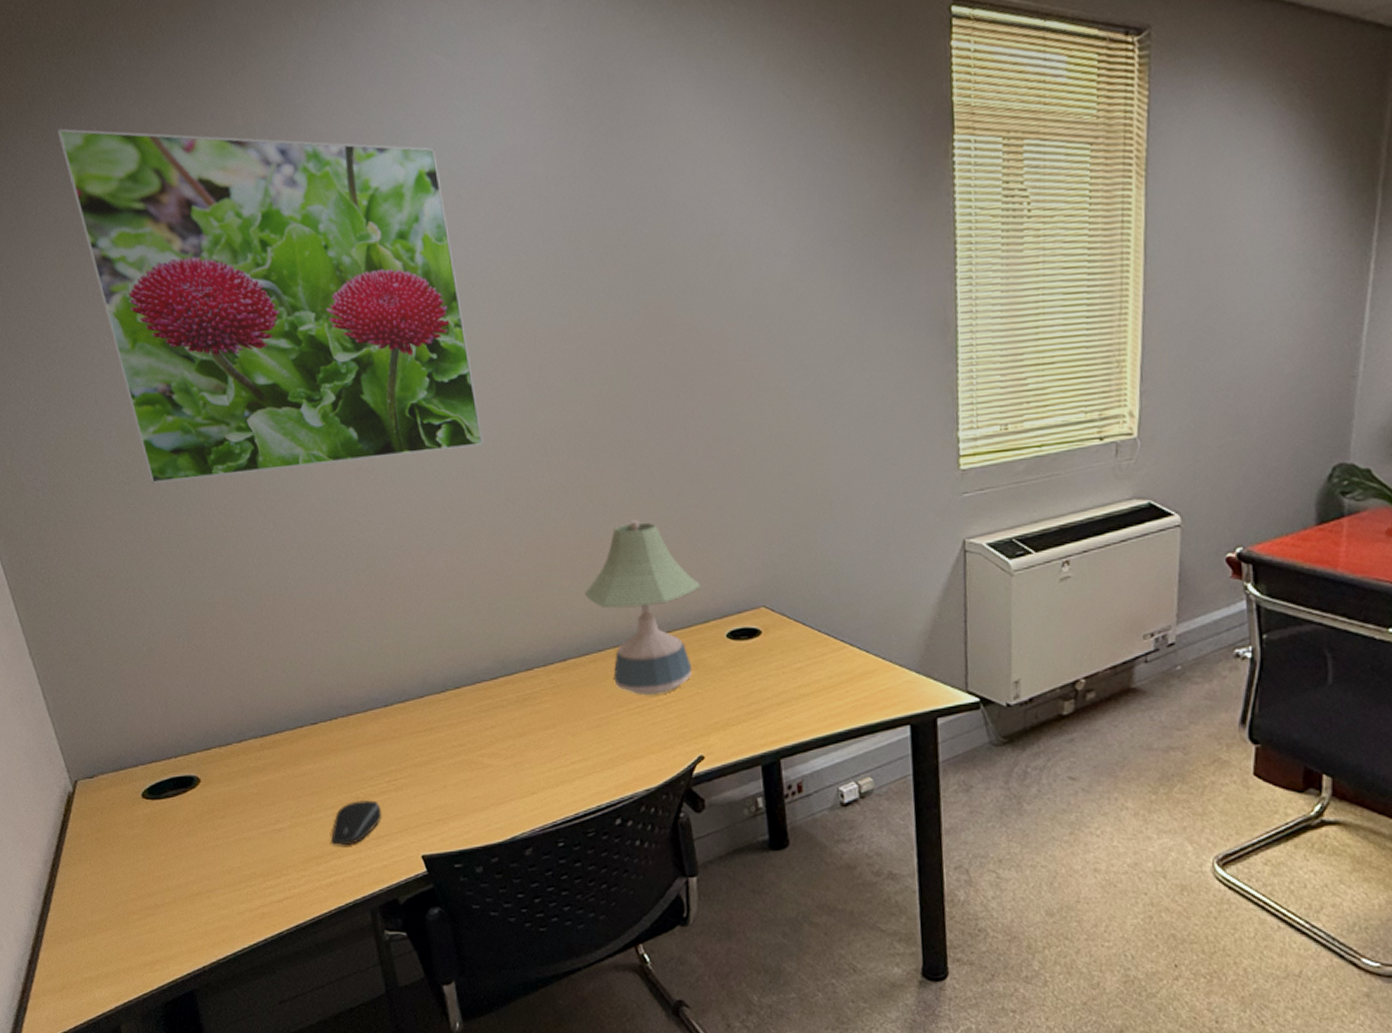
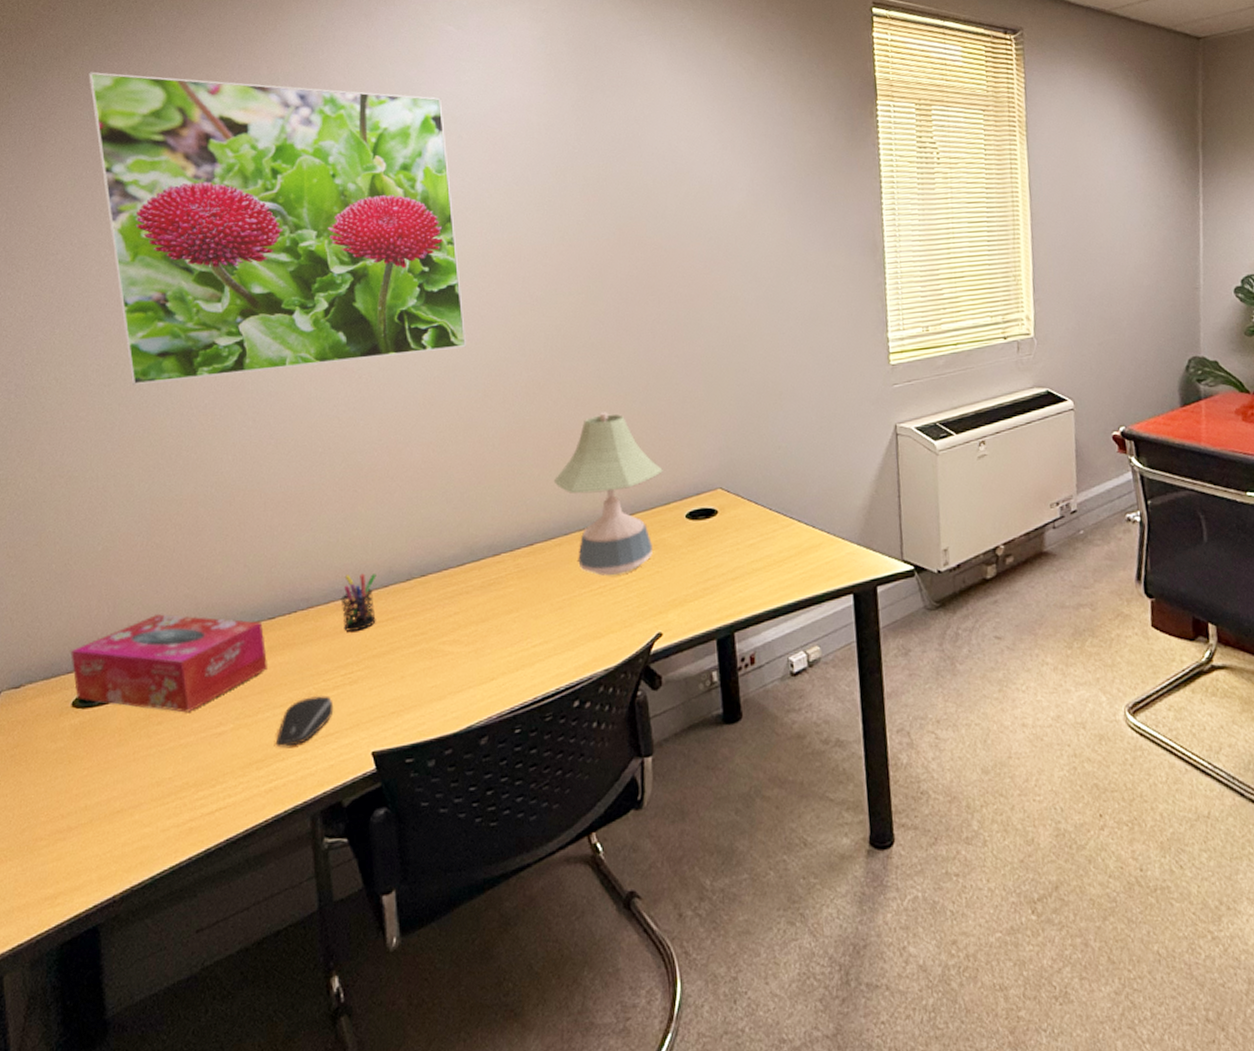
tissue box: none [133,715,315,809] -> present [70,614,267,713]
pen holder: none [378,683,415,740] -> present [340,573,377,632]

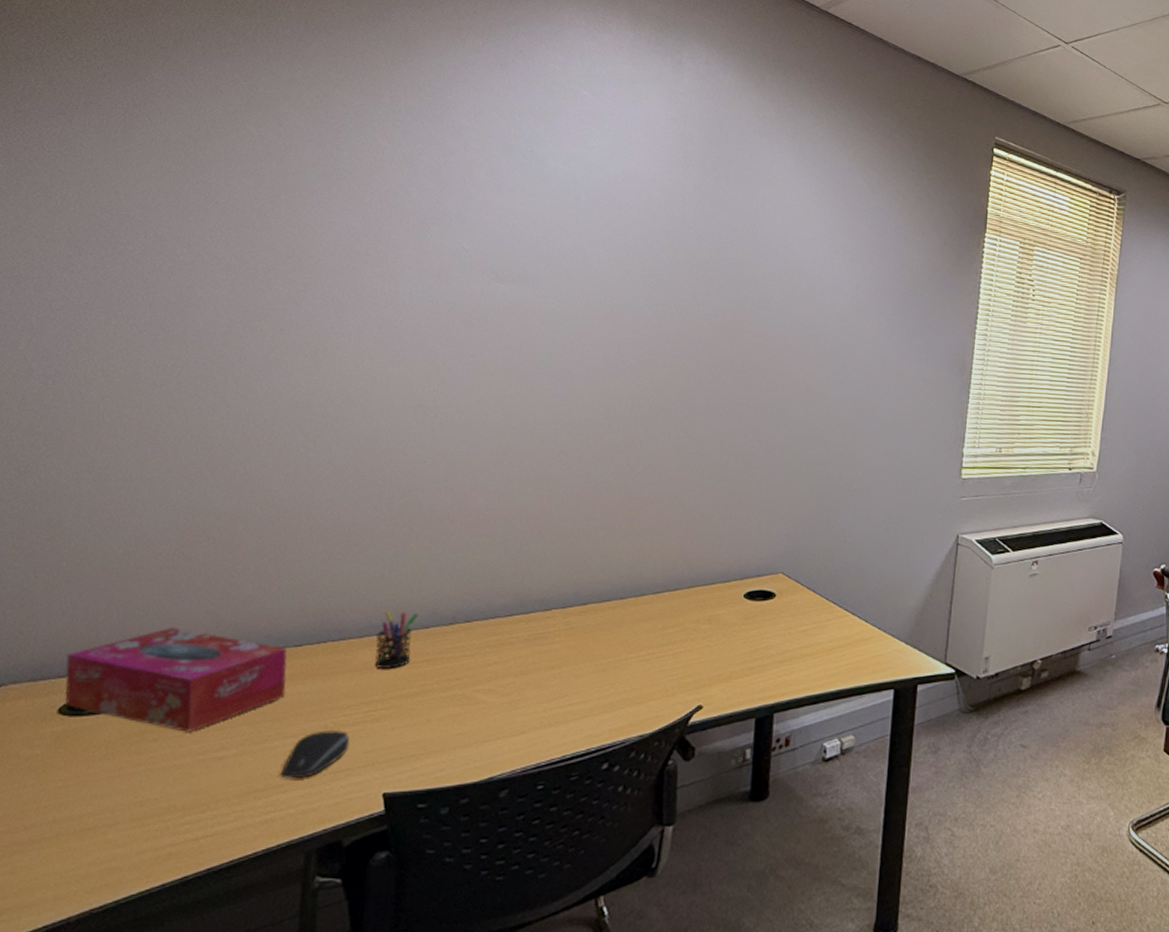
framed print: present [89,71,467,386] -> none [186,68,566,403]
desk lamp: present [553,411,663,576] -> none [617,484,729,644]

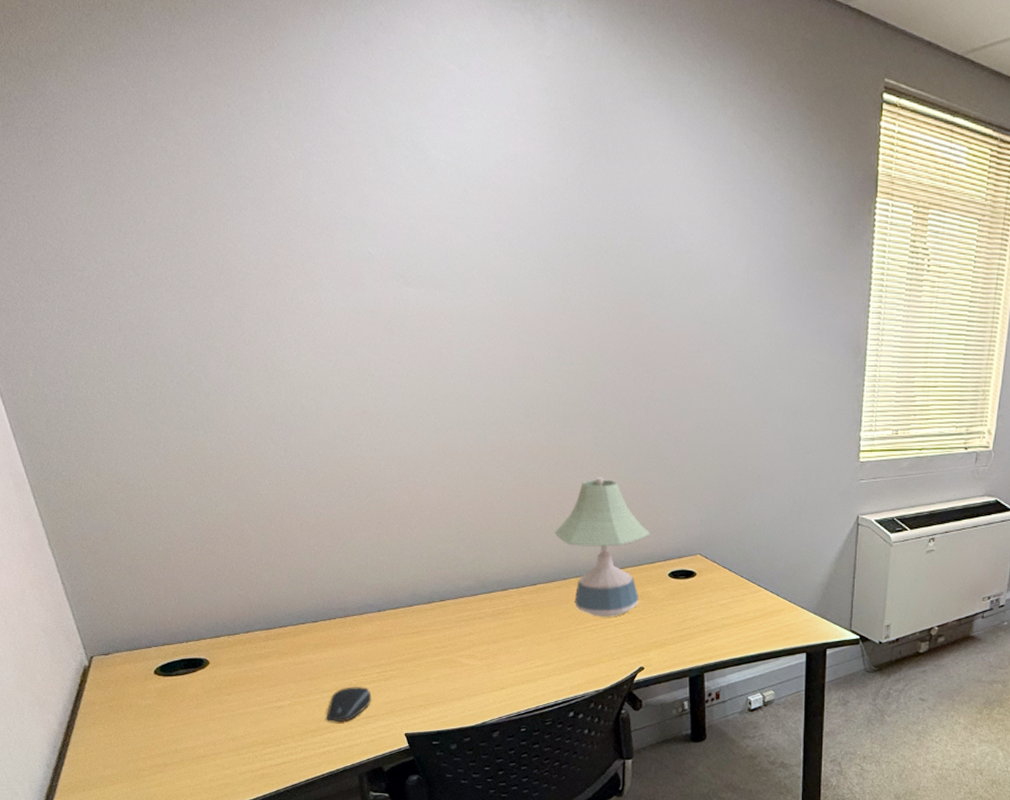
tissue box: present [65,627,288,732] -> none [147,609,314,688]
pen holder: present [374,611,419,669] -> none [372,593,404,639]
desk lamp: none [617,484,729,644] -> present [554,476,650,616]

